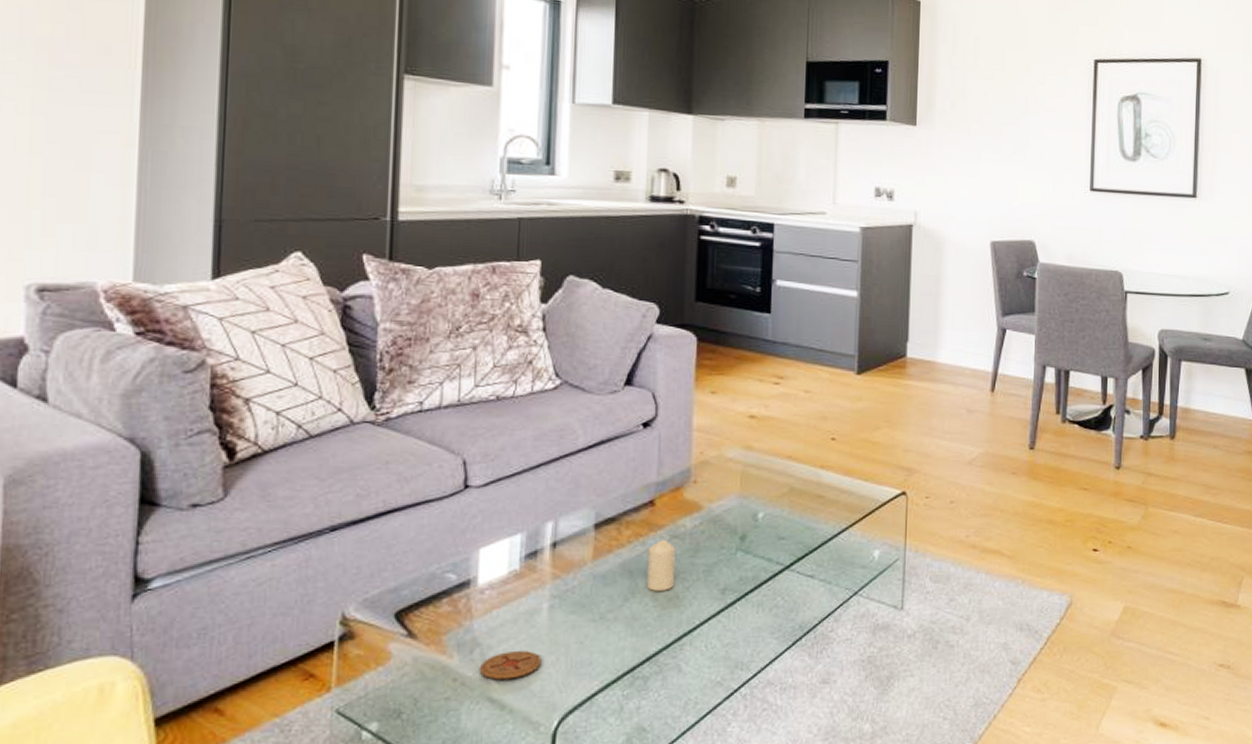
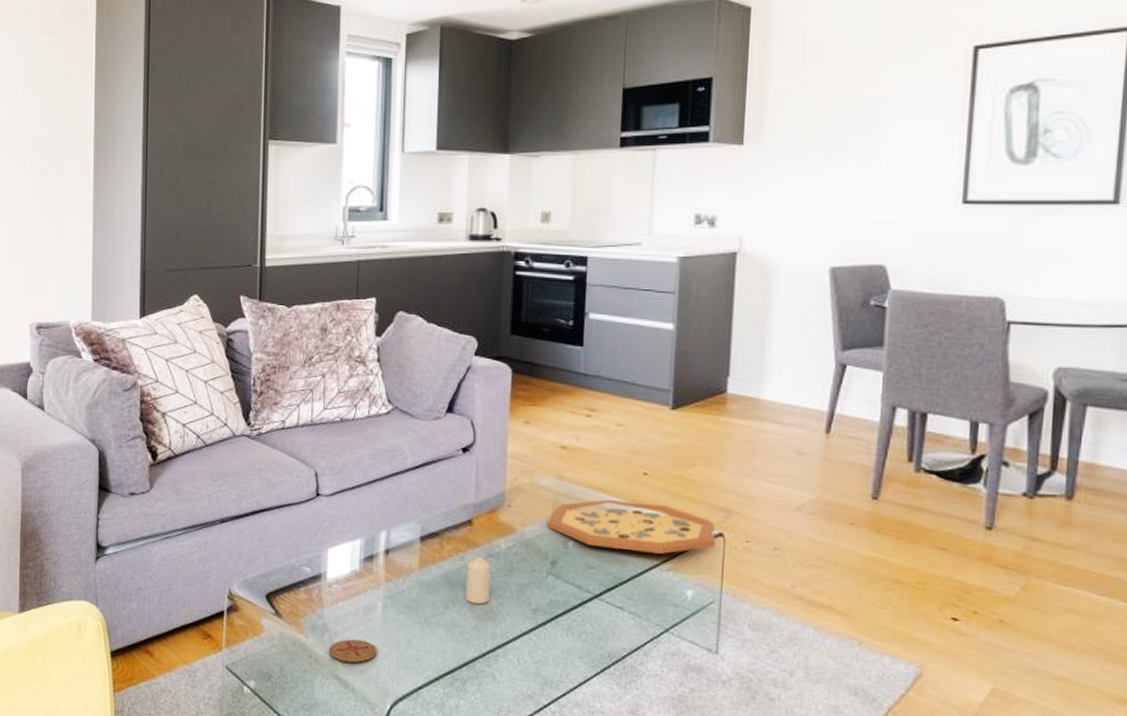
decorative tray: none [736,468,900,518] -> present [547,499,716,554]

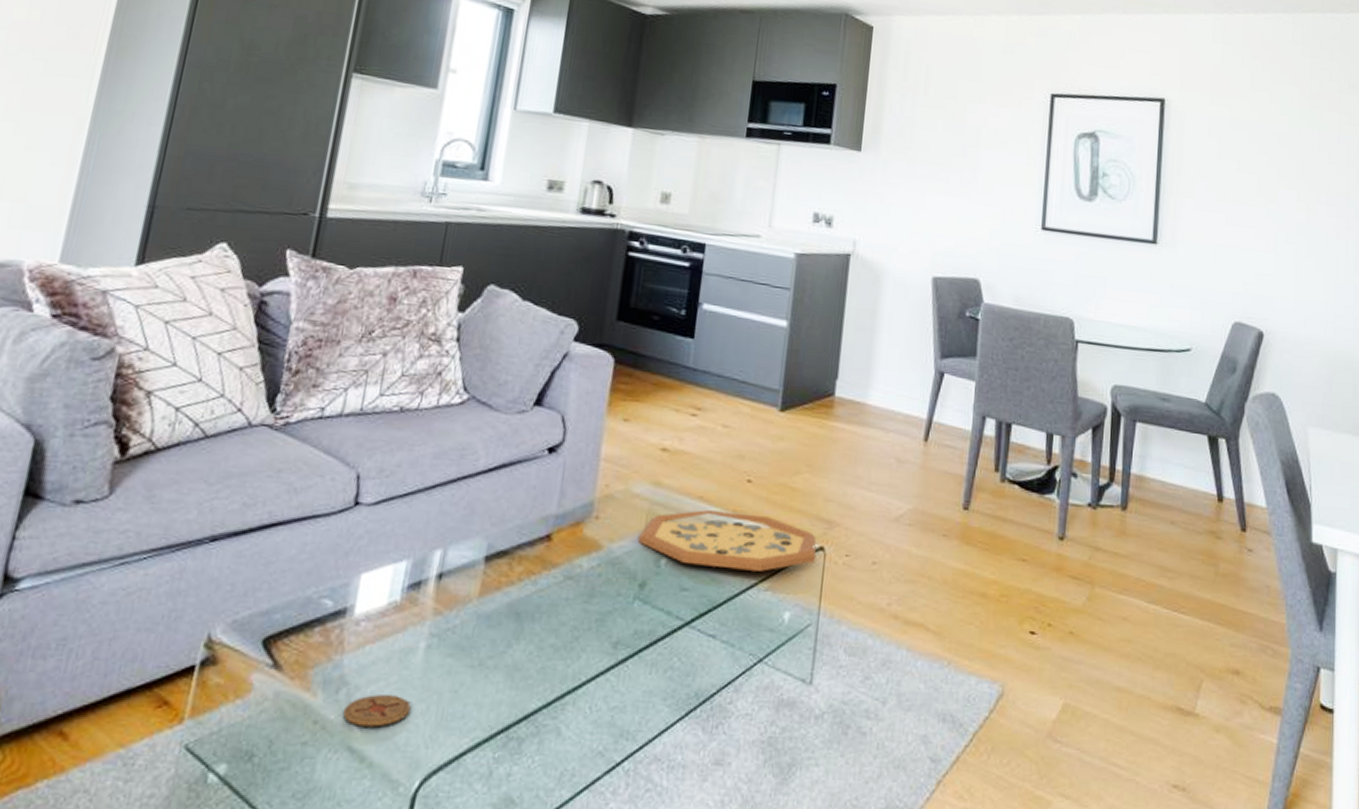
candle: present [466,557,491,604] -> none [534,581,568,639]

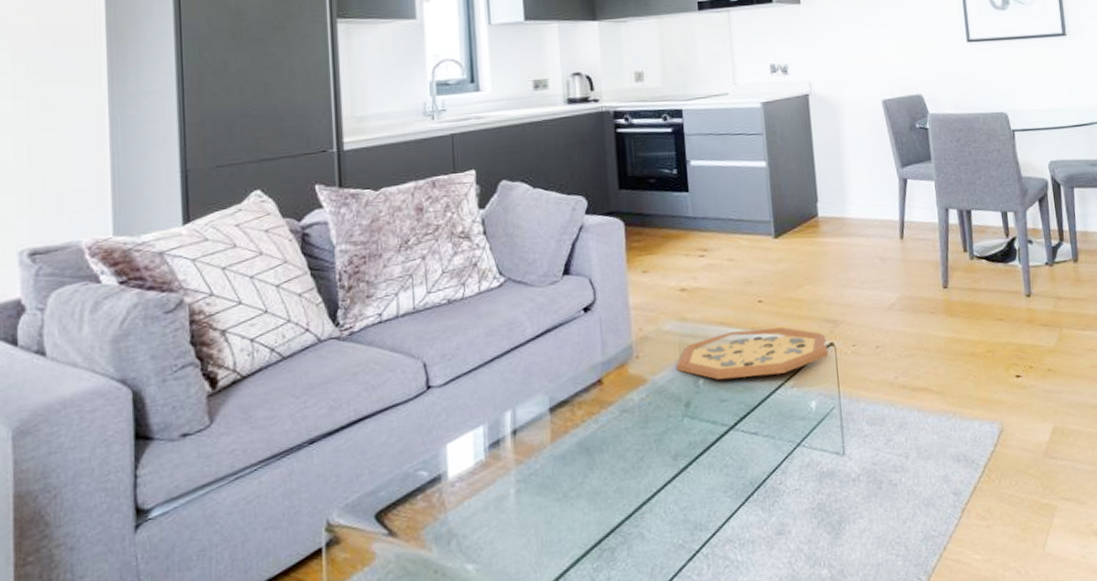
coaster: present [342,694,411,727] -> none [457,536,514,567]

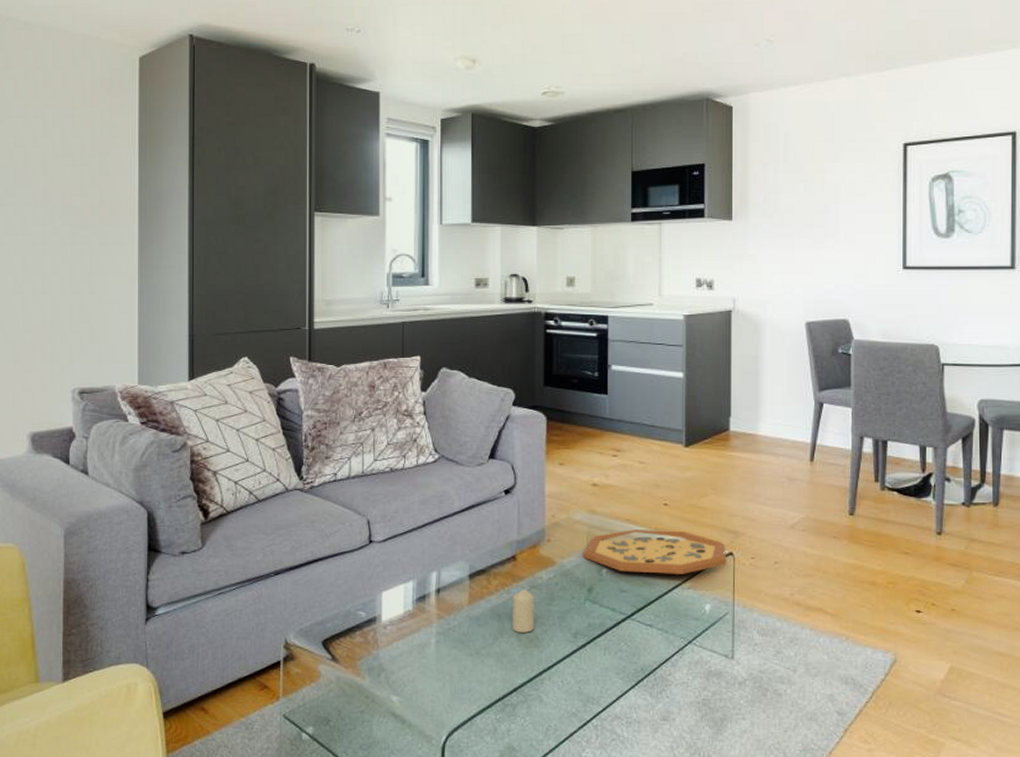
candle: none [602,415,629,465] -> present [513,590,534,633]

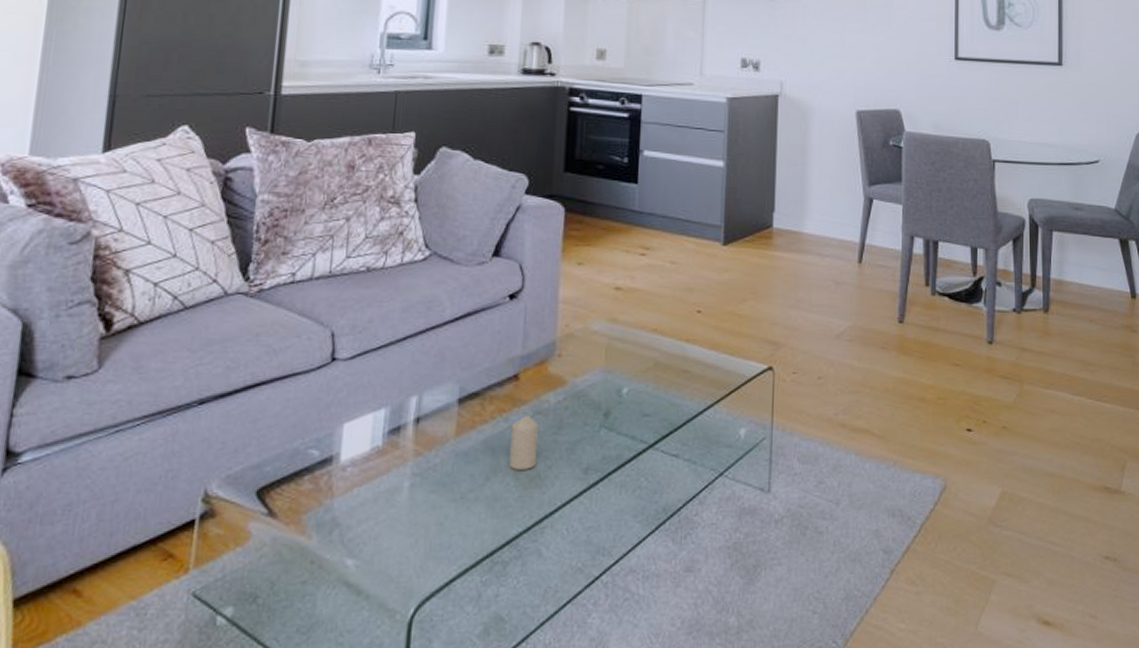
decorative tray: present [583,530,727,574] -> none [600,341,766,394]

